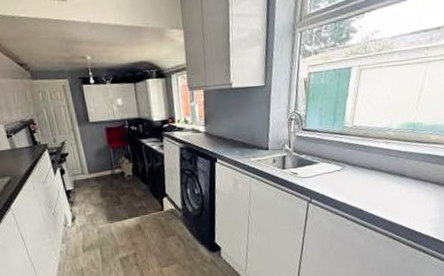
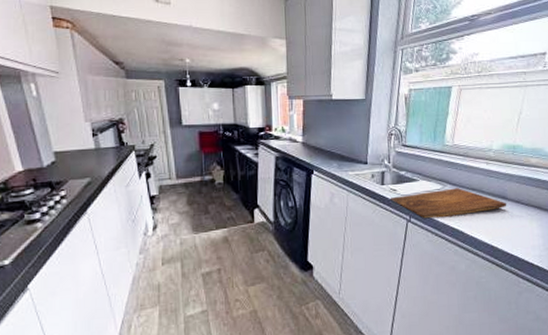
cutting board: none [291,168,406,199] -> present [390,188,507,219]

